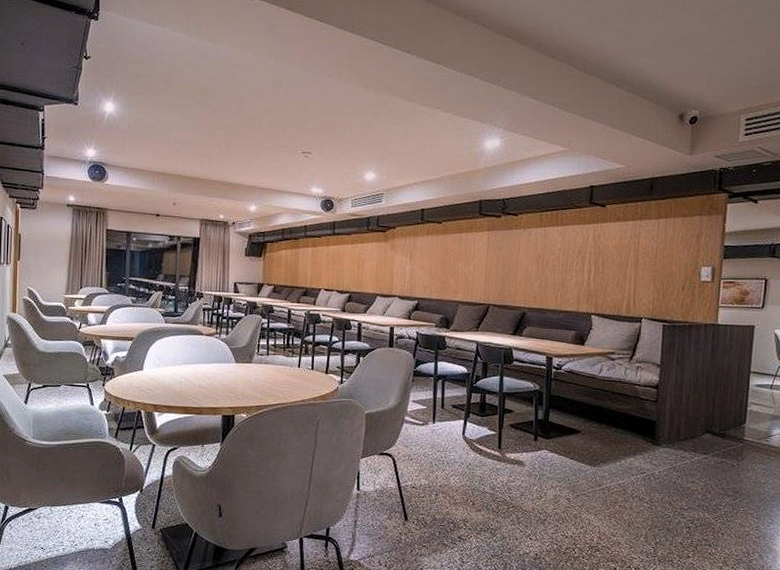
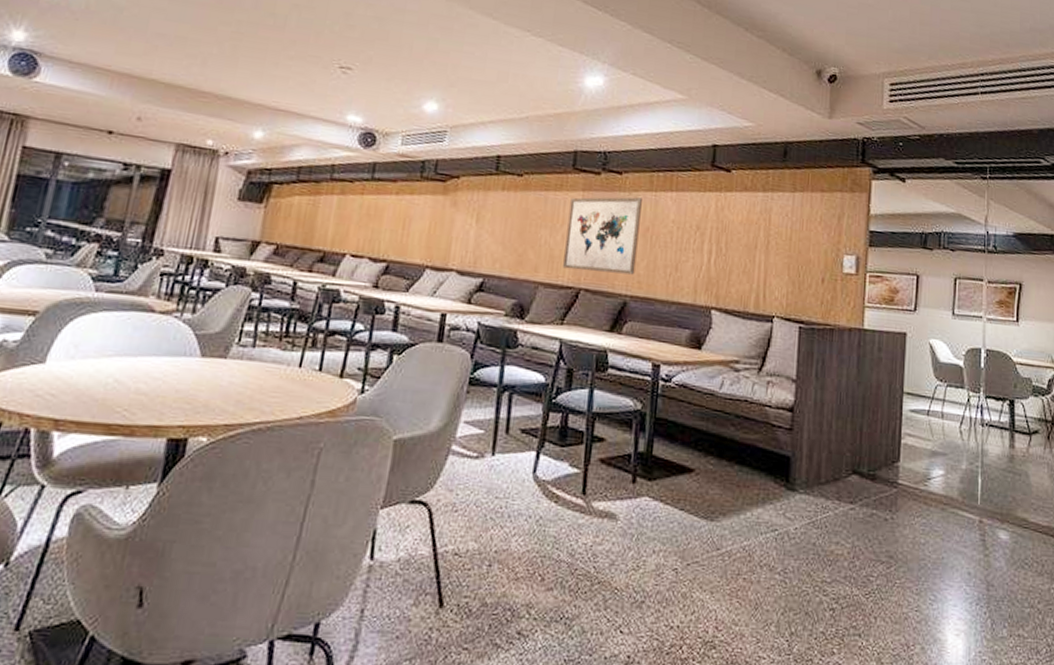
wall art: none [476,233,534,292] -> present [563,197,642,275]

